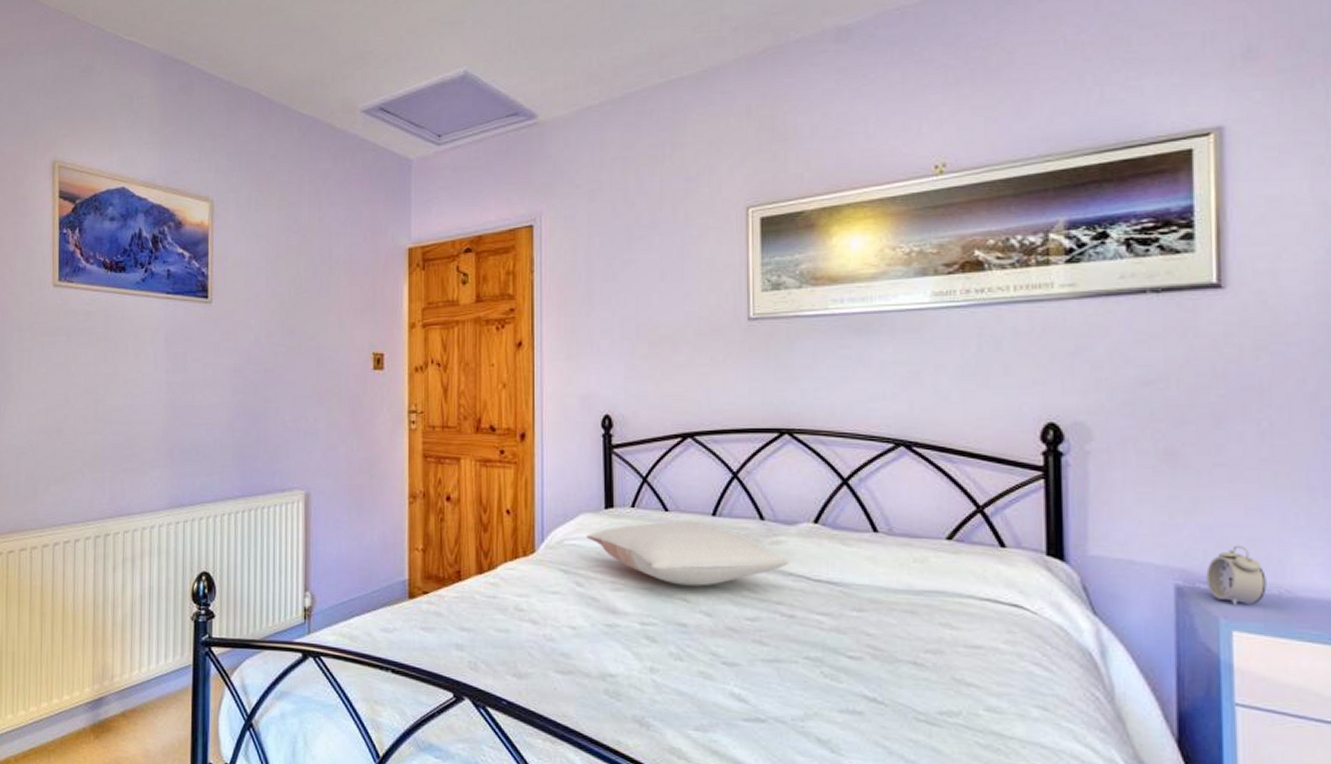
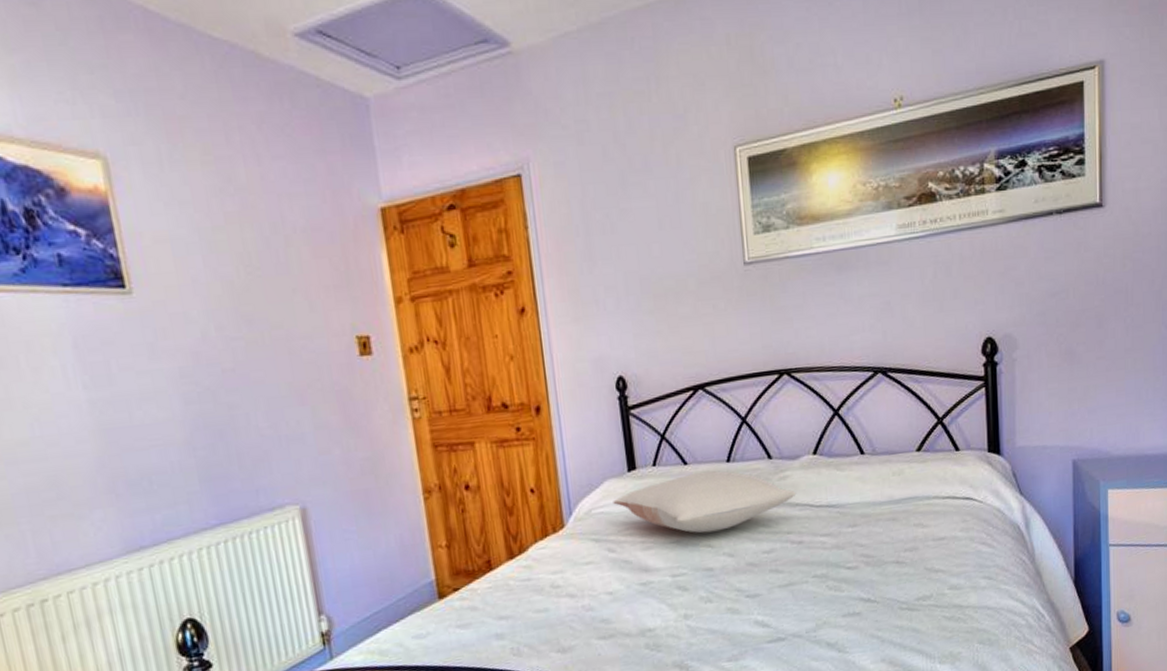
alarm clock: present [1206,545,1267,607] -> none [1092,421,1128,470]

